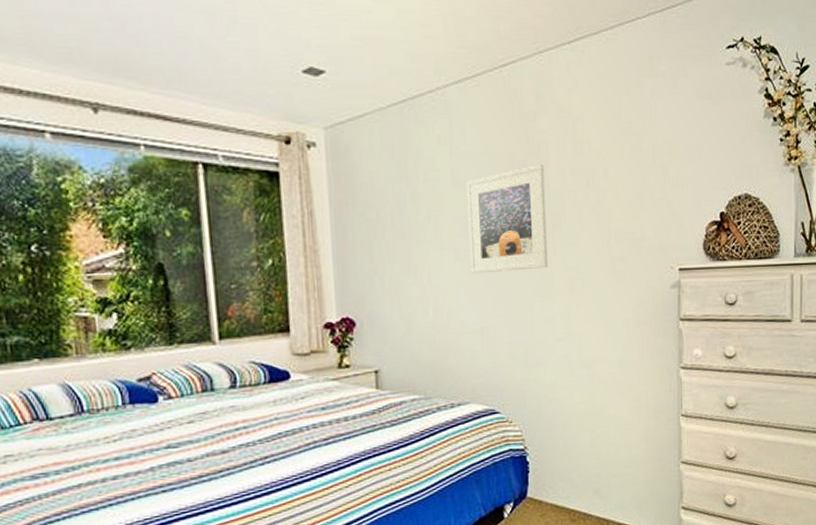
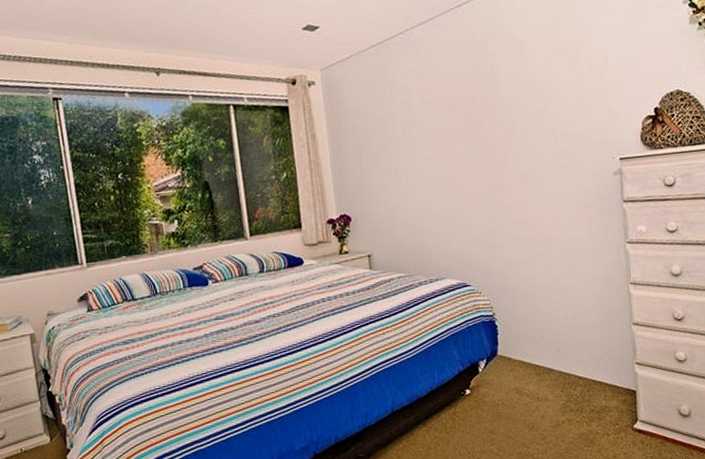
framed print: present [466,165,548,274] -> none [433,82,504,174]

